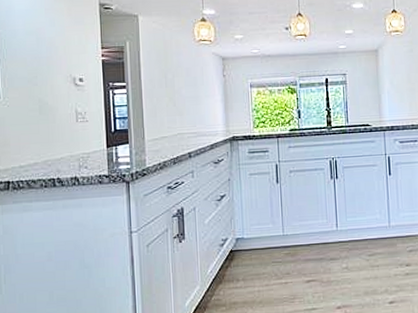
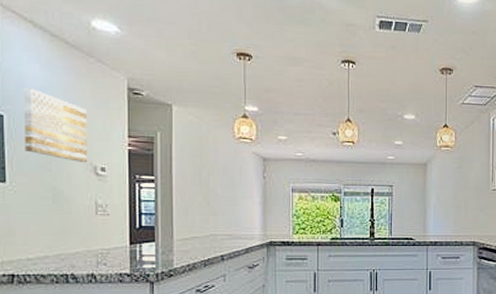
wall art: none [12,12,68,75] -> present [23,88,88,162]

